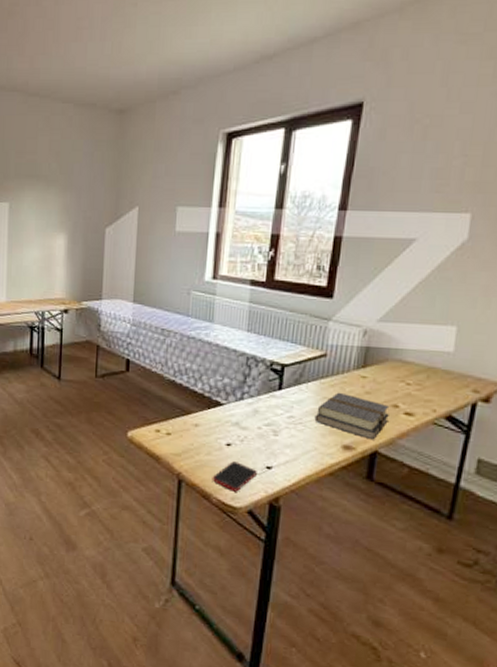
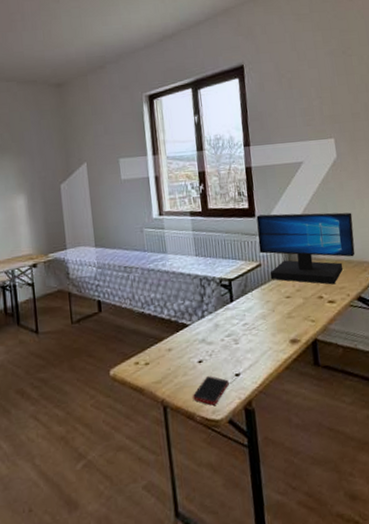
book: present [314,392,390,440] -> none [263,294,319,330]
monitor: none [328,297,469,395] -> present [256,212,355,285]

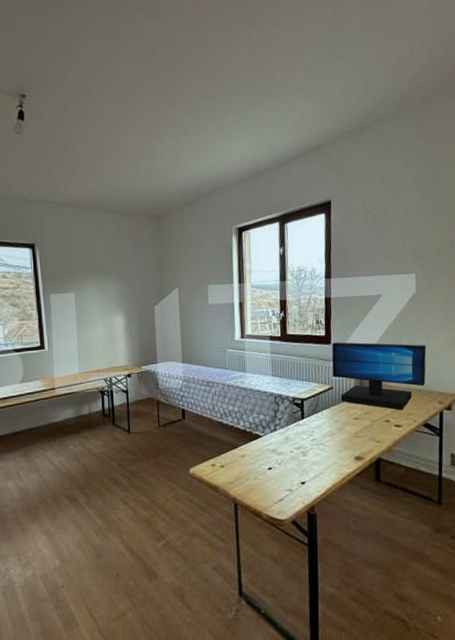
cell phone: present [192,376,229,406] -> none [260,482,295,507]

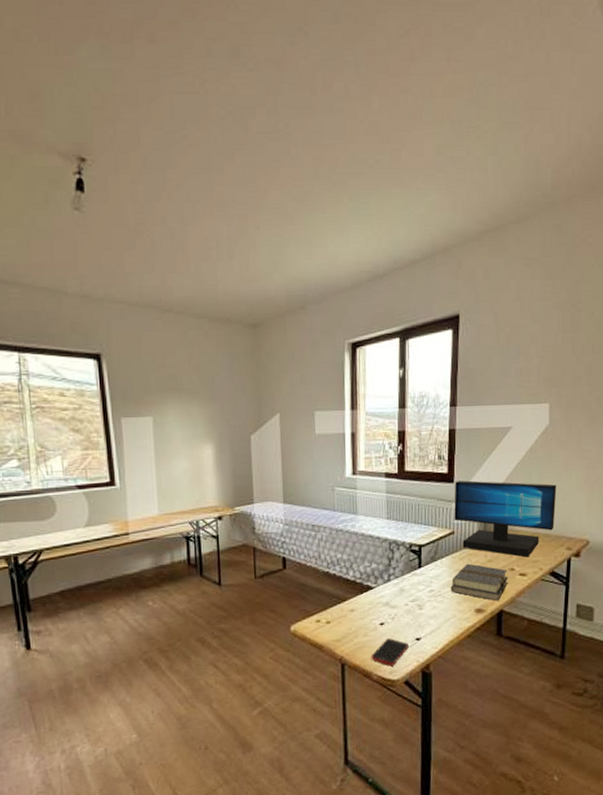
cell phone: none [260,482,295,507] -> present [371,638,409,666]
book: none [331,415,384,450] -> present [450,563,508,601]

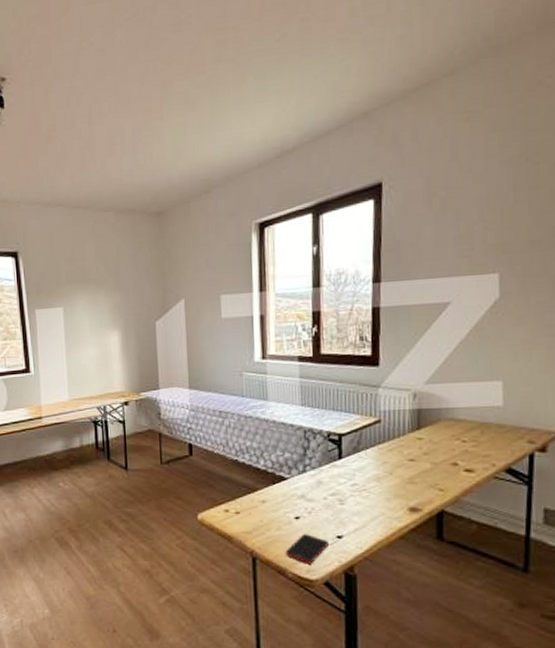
book: present [450,563,508,601] -> none [377,456,450,500]
monitor: present [454,480,557,558] -> none [379,363,512,451]

